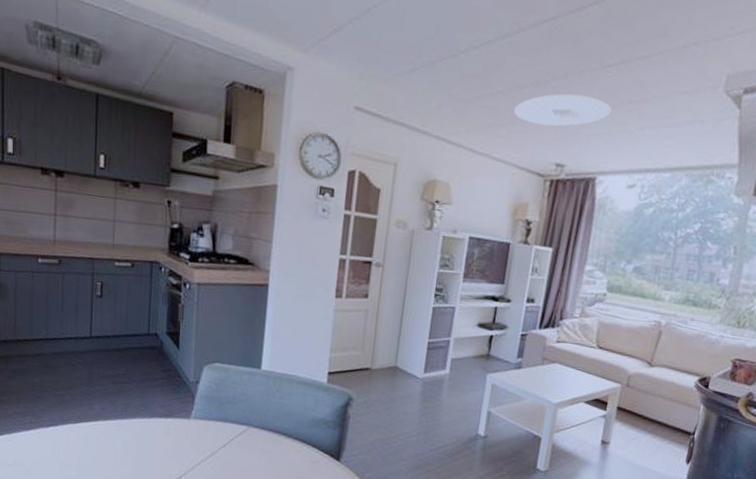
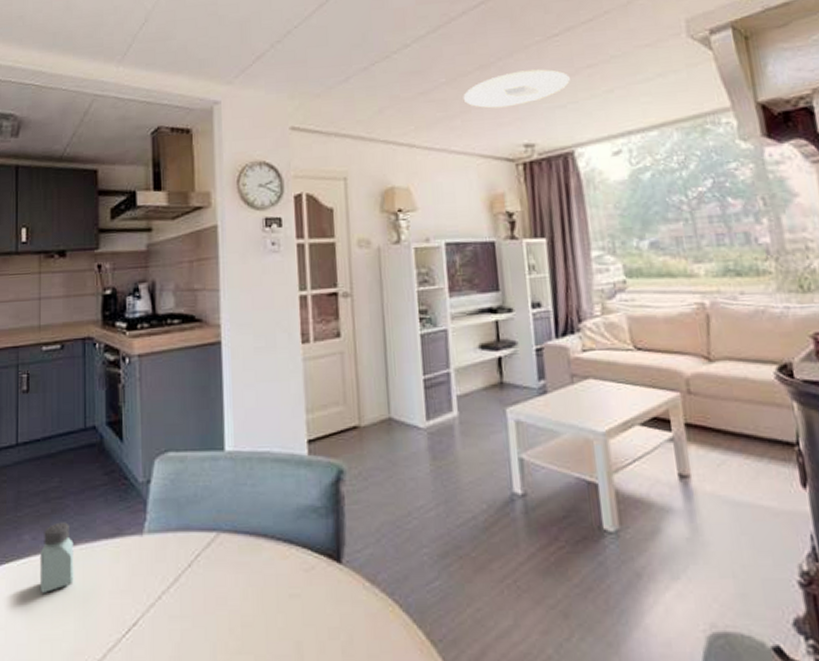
saltshaker: none [106,400,134,449] -> present [39,522,74,594]

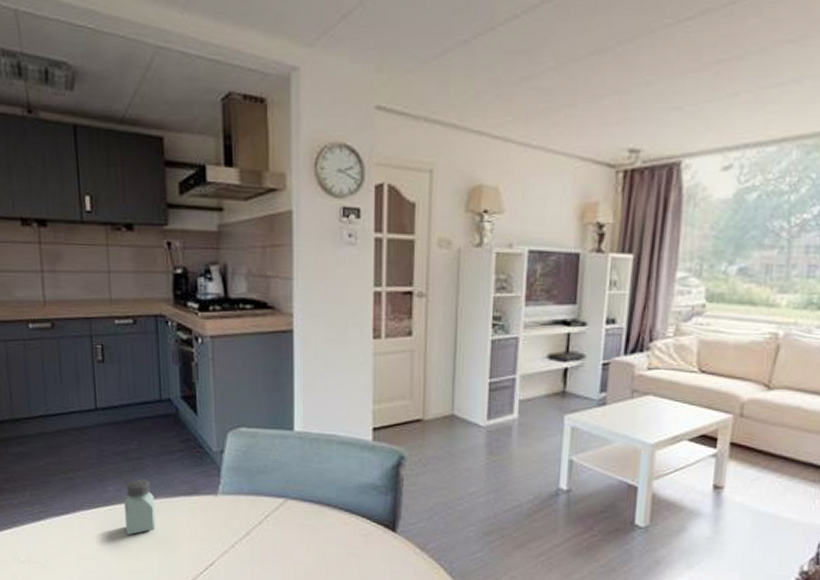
ceiling light: present [463,69,570,109] -> none [571,60,694,104]

